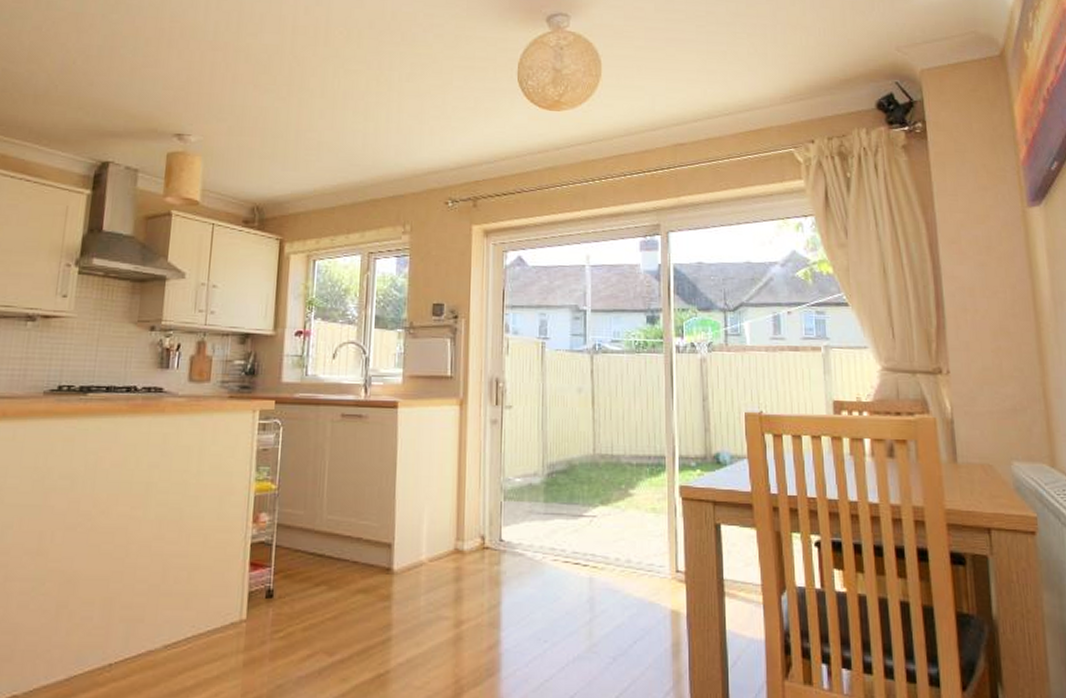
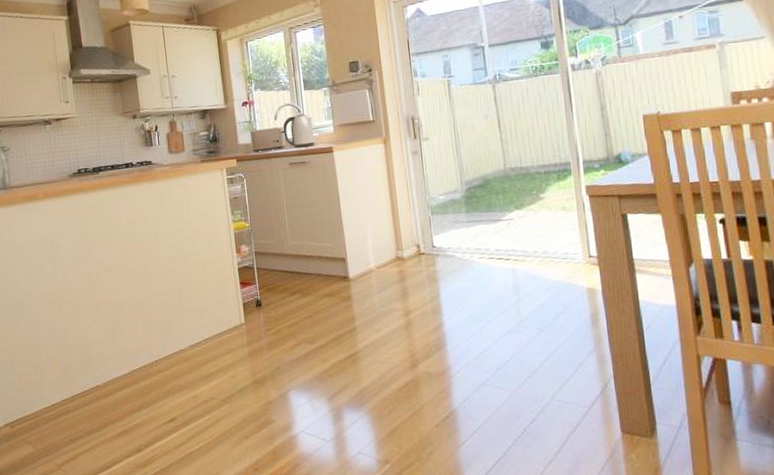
toaster: none [297,367,343,396] -> present [249,127,286,153]
kettle: none [340,356,378,397] -> present [283,114,315,148]

